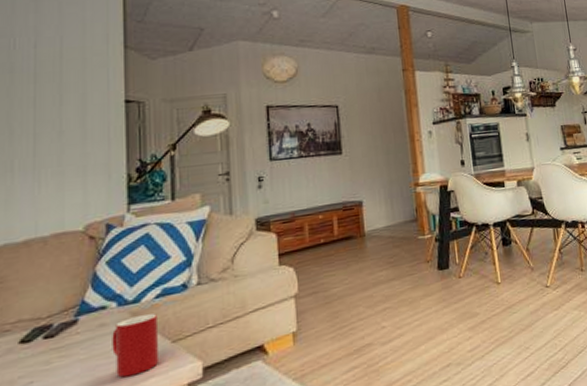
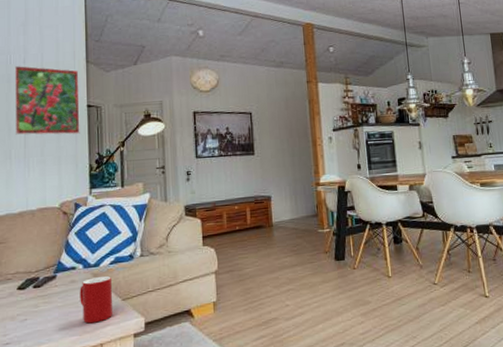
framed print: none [19,51,115,140] -> present [14,65,80,135]

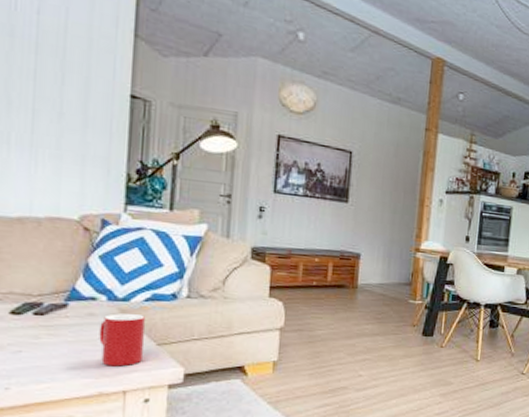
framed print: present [14,65,80,135] -> none [17,14,122,131]

